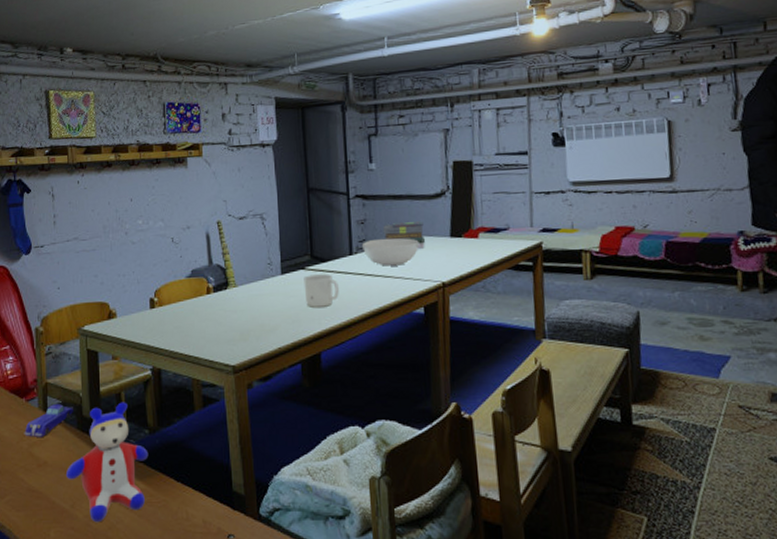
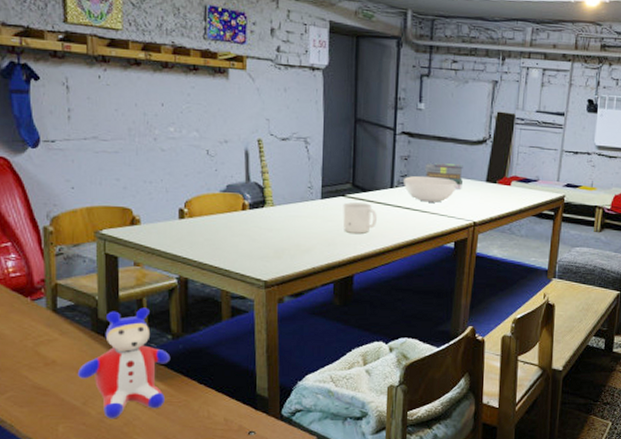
toy car: present [24,404,73,437] -> none [28,305,87,337]

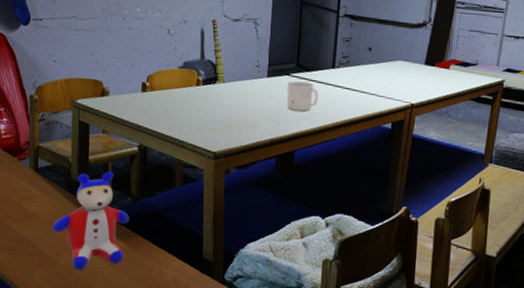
bowl: present [403,175,457,203] -> none [344,57,396,84]
books: present [424,162,463,189] -> none [365,44,403,72]

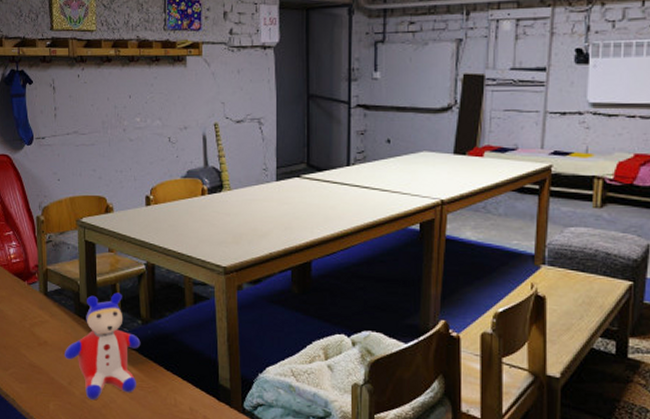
mug: present [286,81,318,111] -> none [298,183,334,216]

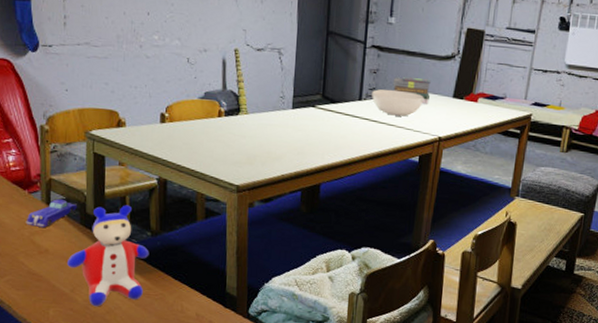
toy car: none [26,289,71,318] -> present [25,199,77,227]
bowl: none [359,151,420,180] -> present [371,89,424,117]
books: none [383,135,426,164] -> present [392,76,431,104]

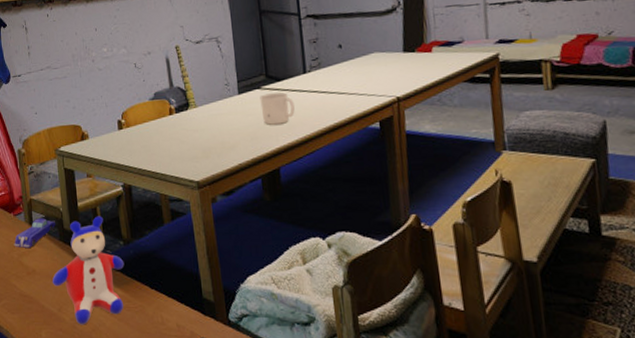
mug: none [312,113,345,144] -> present [260,92,295,125]
bowl: present [371,89,424,117] -> none [314,55,372,83]
books: present [392,76,431,104] -> none [335,38,378,65]

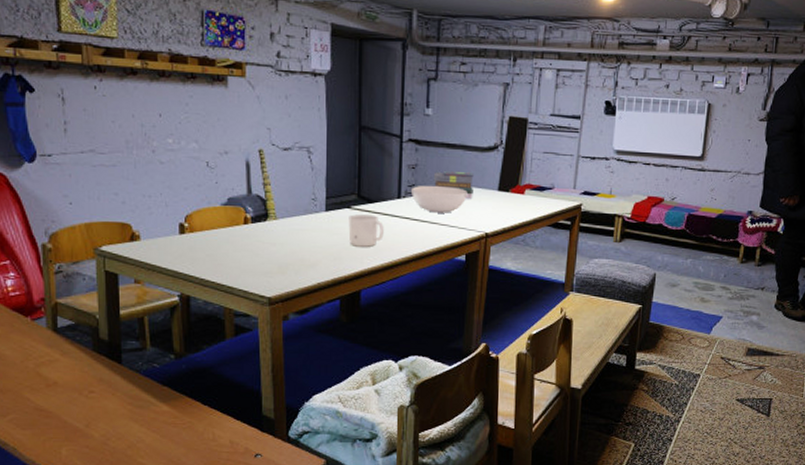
toy car: present [14,218,55,248] -> none [29,325,88,357]
stuffed animal: present [52,216,125,325] -> none [79,326,174,442]
bowl: none [314,55,372,83] -> present [410,185,468,213]
books: none [335,38,378,65] -> present [433,170,474,199]

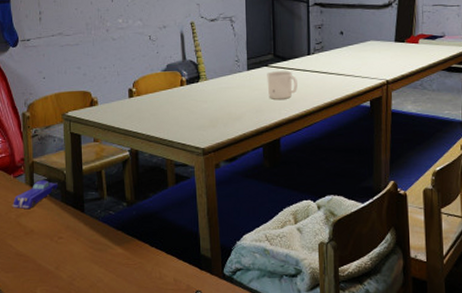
toy car: none [29,325,88,357] -> present [12,180,58,209]
bowl: present [410,185,468,213] -> none [318,41,368,66]
books: present [433,170,474,199] -> none [337,27,373,51]

